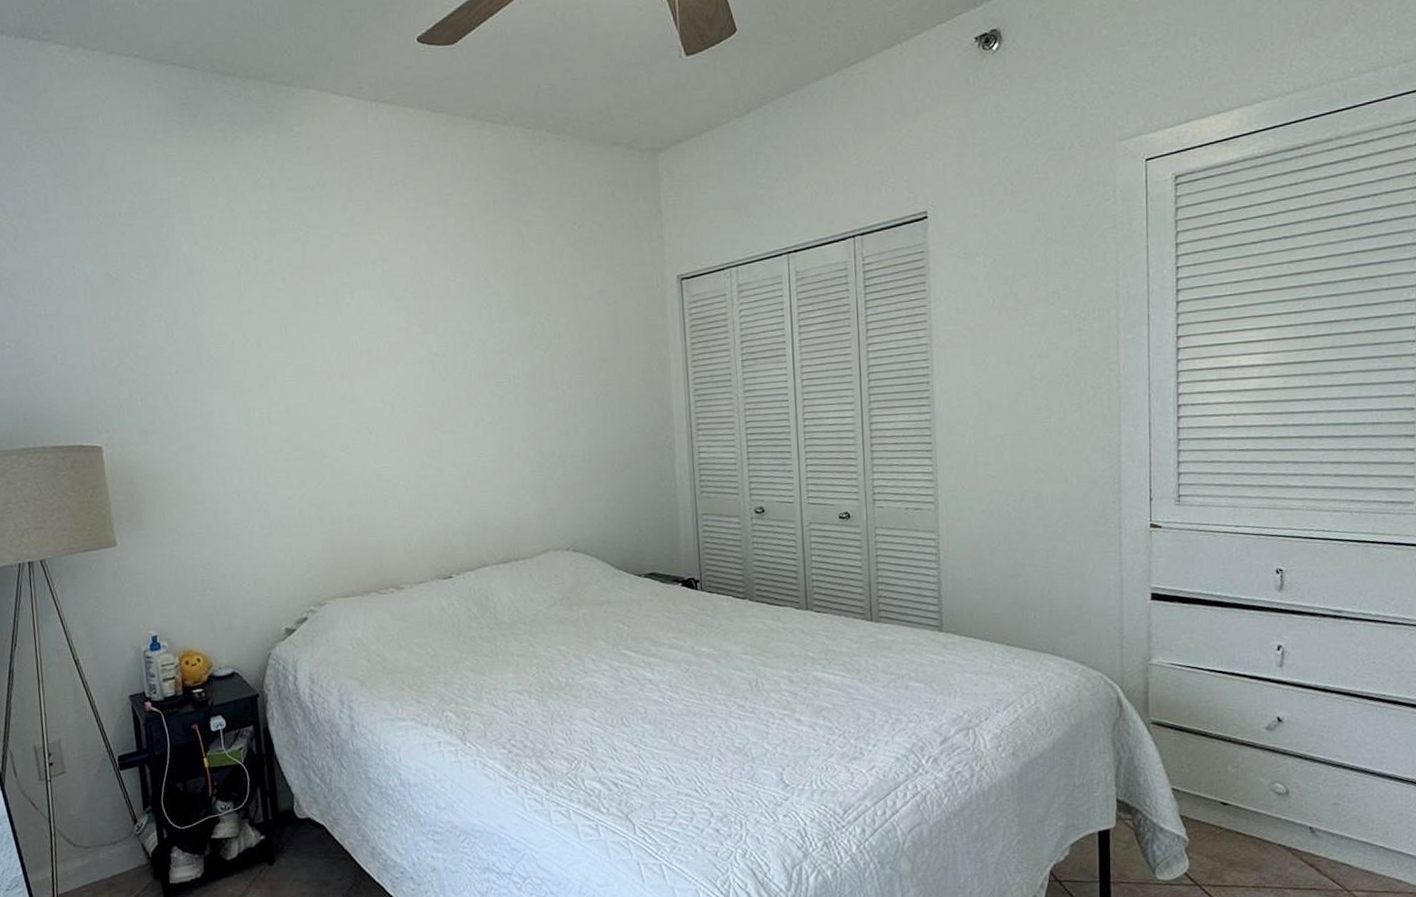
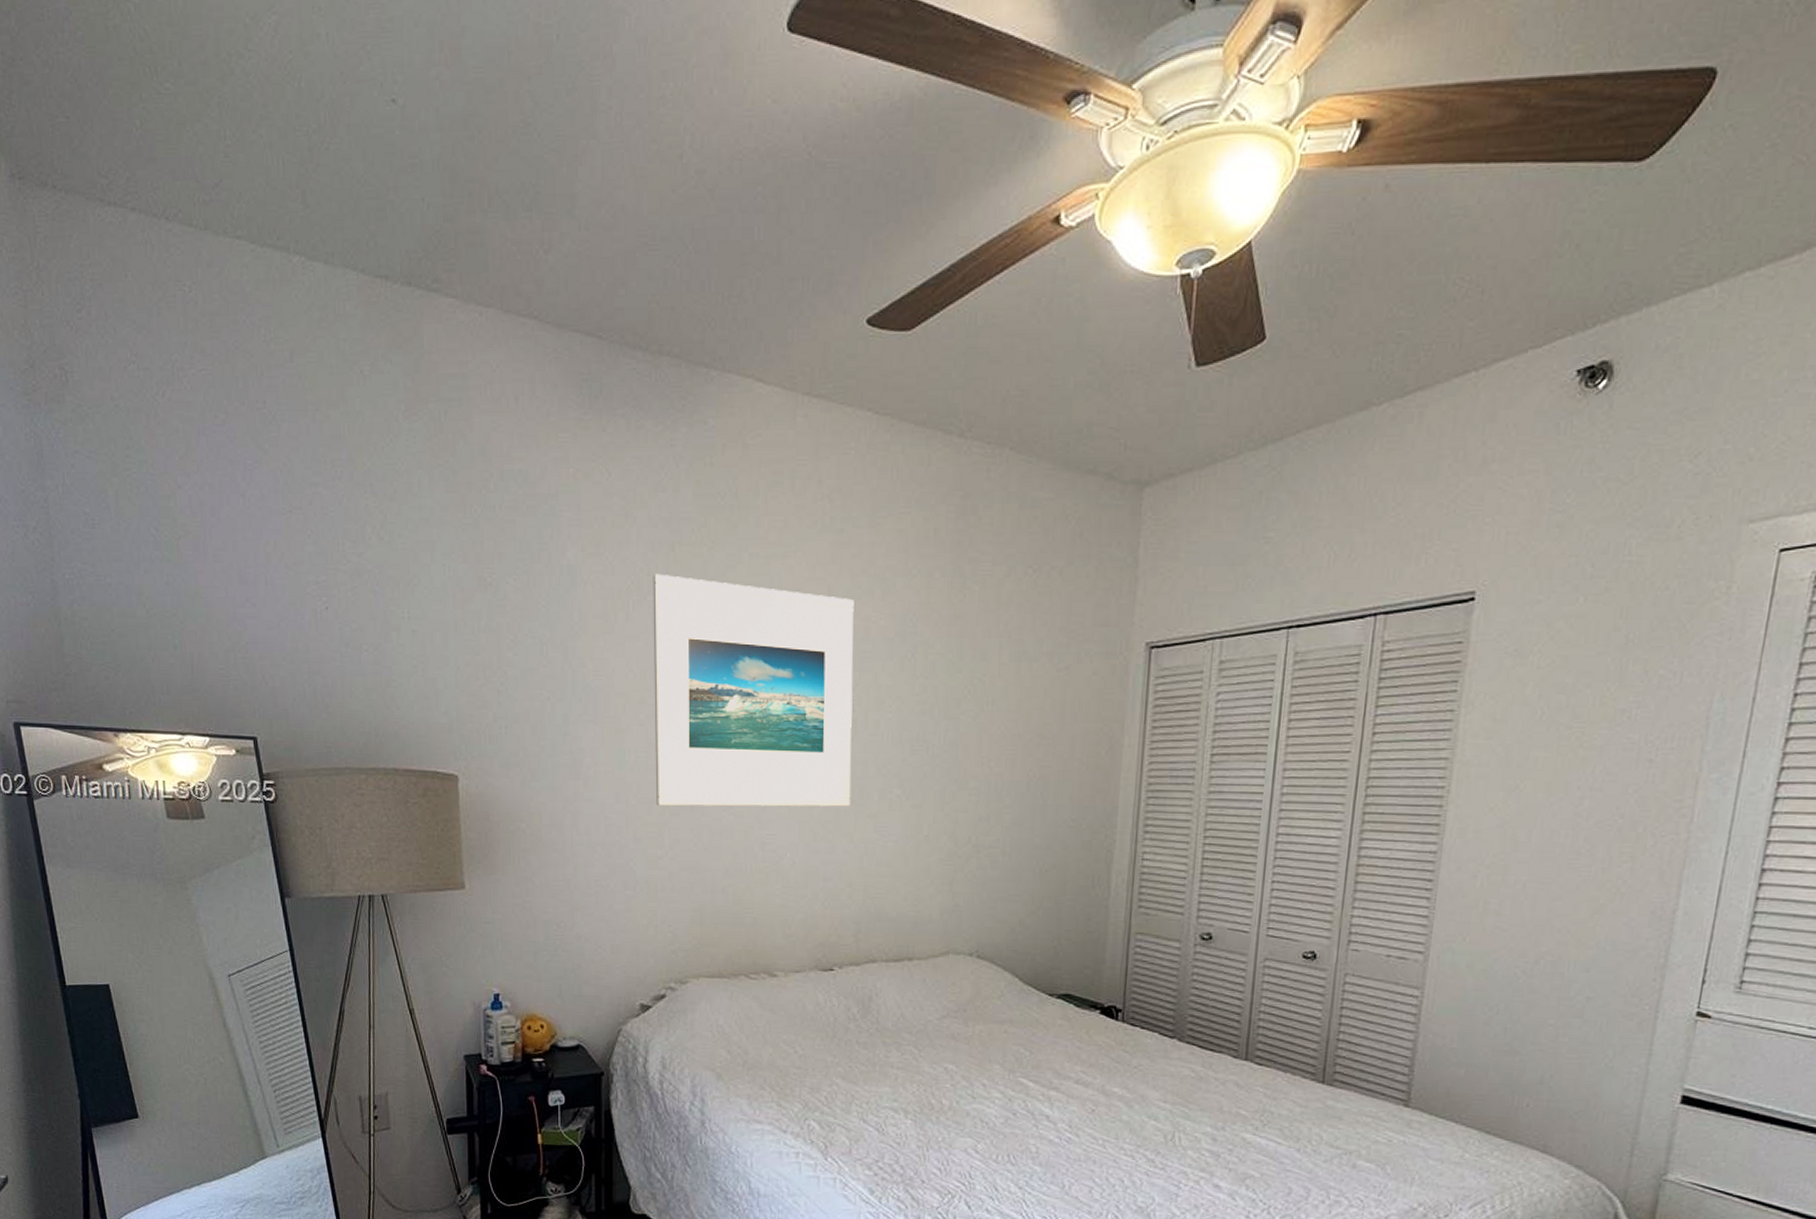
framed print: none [259,257,450,454] -> present [653,573,854,807]

